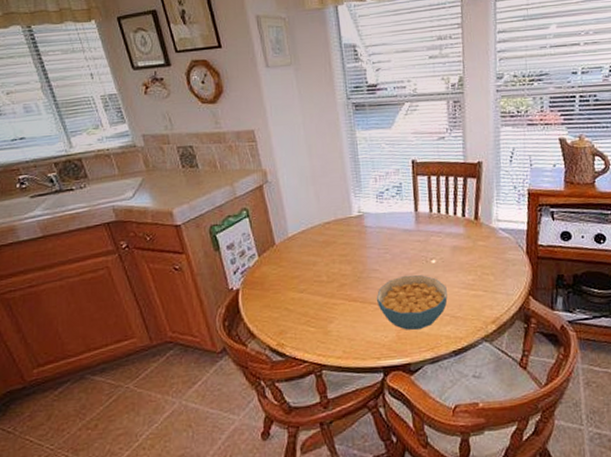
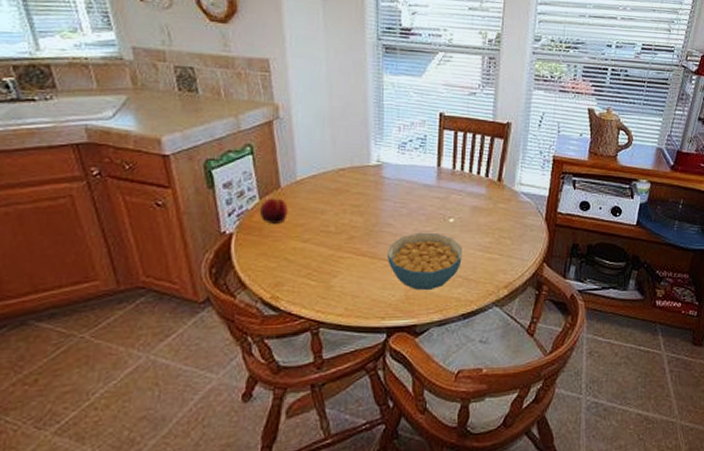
fruit: none [259,254,284,278] -> present [259,198,288,224]

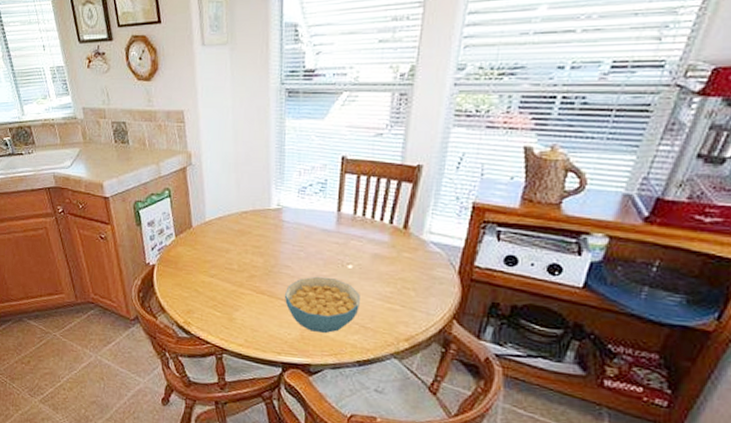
fruit: present [259,198,288,224] -> none [175,236,198,259]

